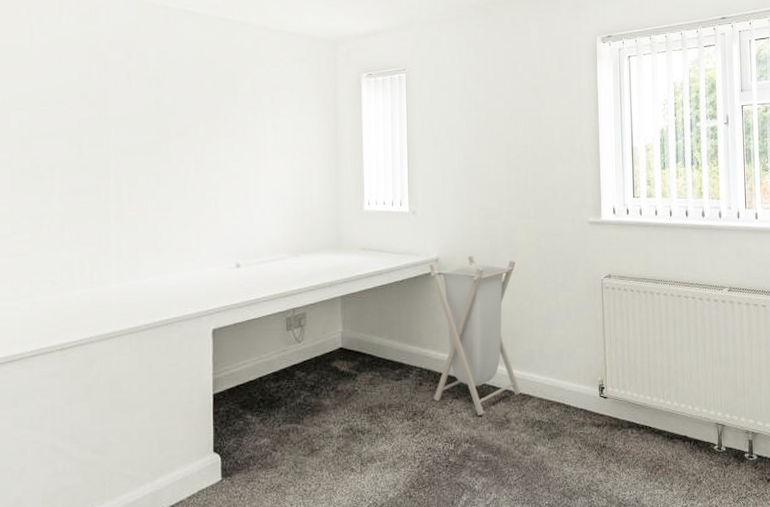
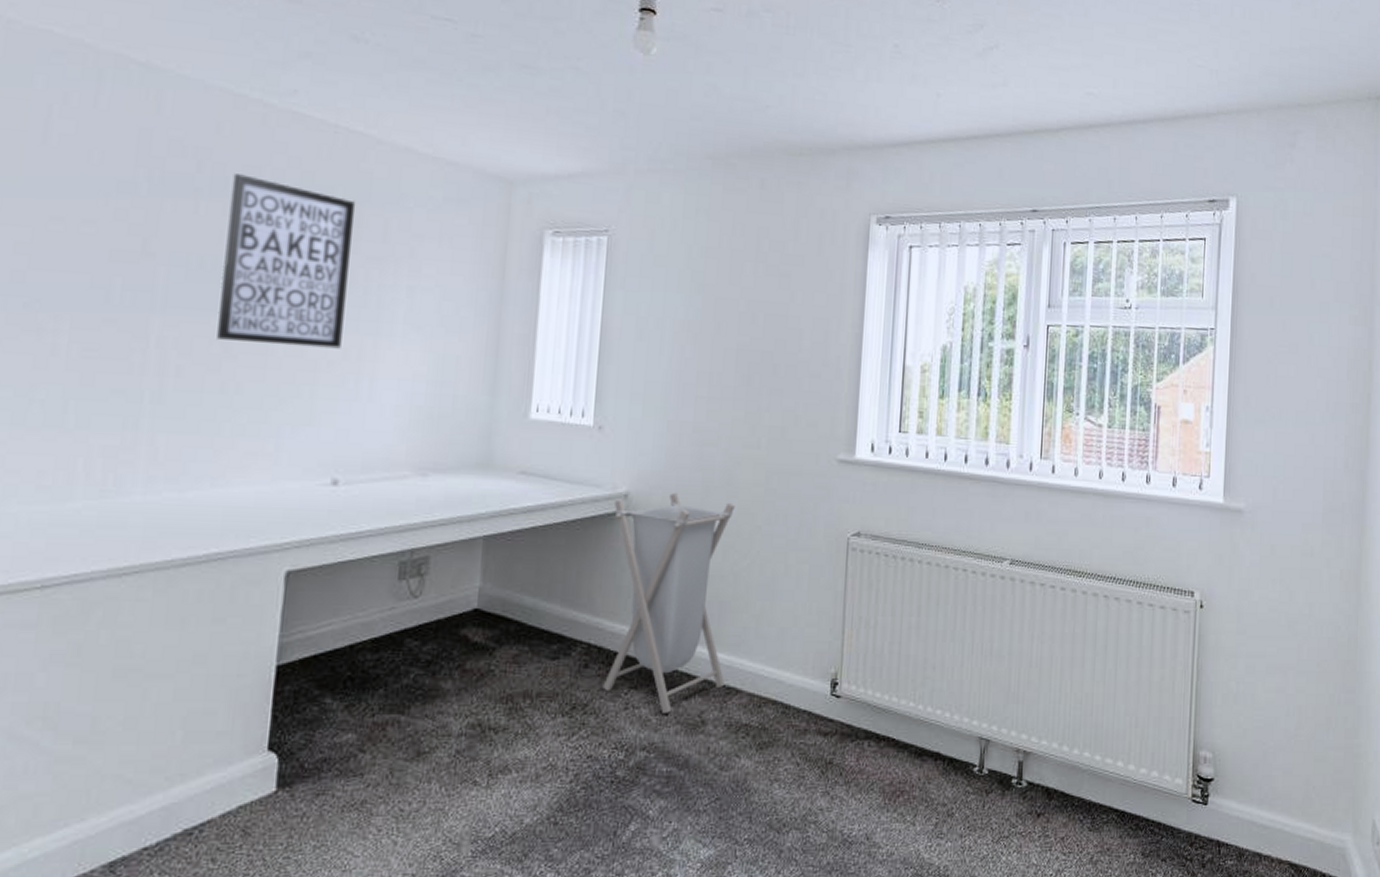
wall art: none [150,58,232,174] -> present [217,173,356,349]

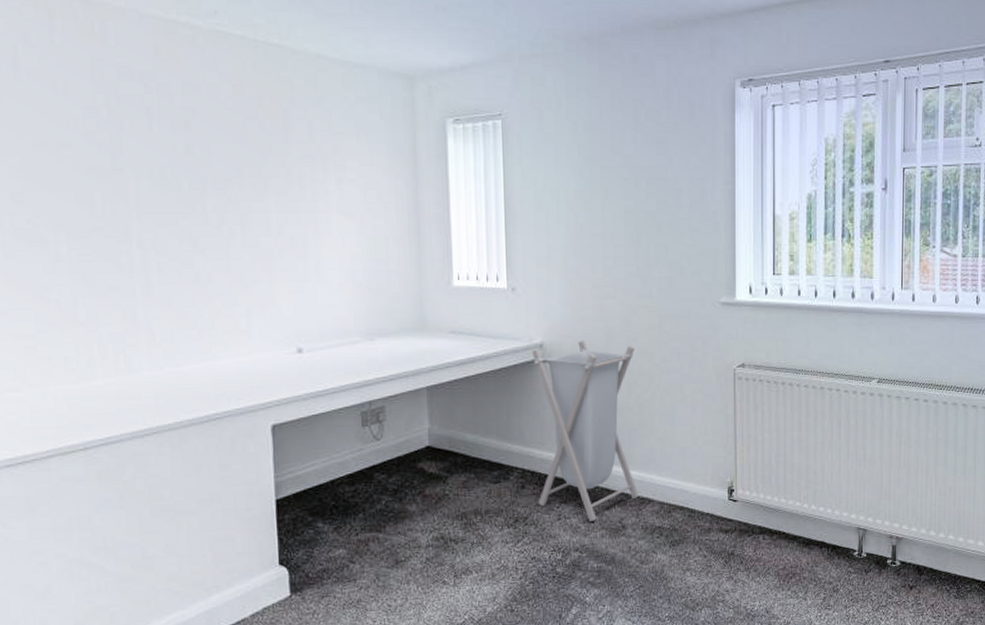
wall art: present [217,173,356,349] -> none [176,92,288,239]

